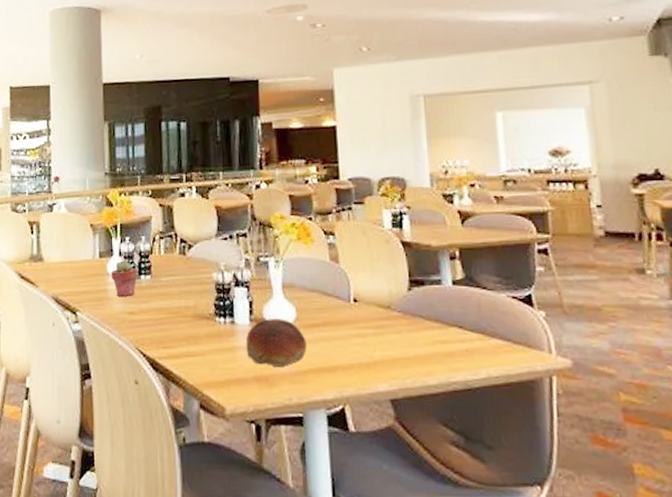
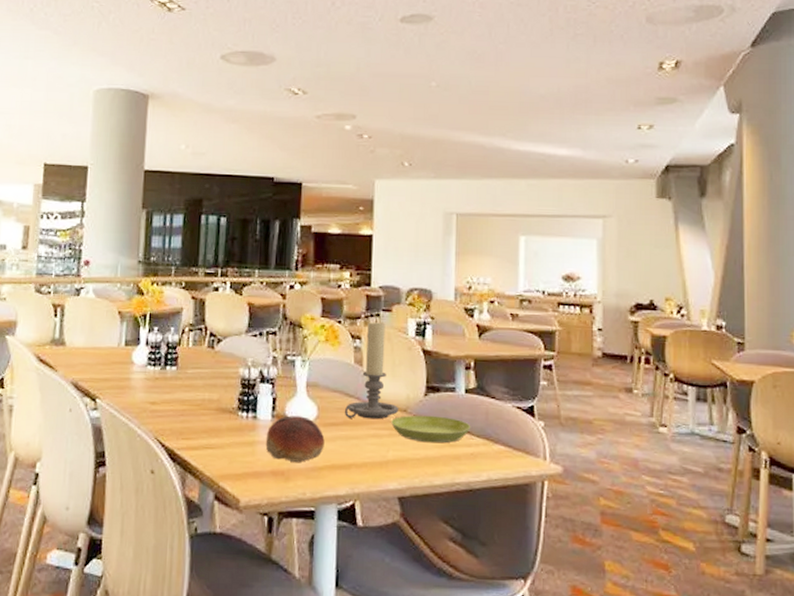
potted succulent: present [111,260,138,296] -> none [135,350,164,386]
candle holder: none [325,215,383,318] -> present [345,321,399,420]
saucer: none [375,311,463,340] -> present [391,415,471,444]

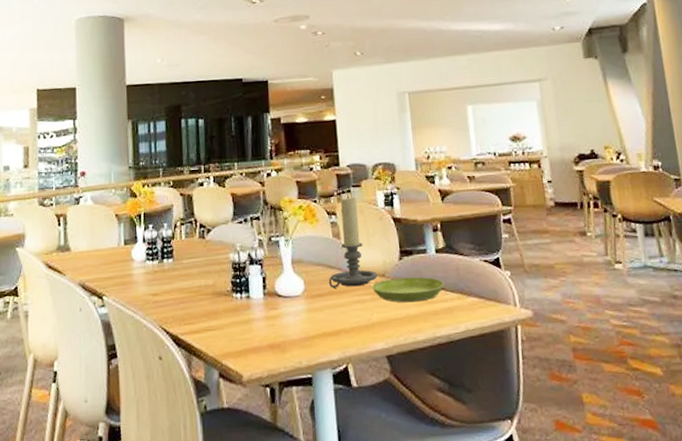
bread roll: present [265,416,325,462] -> none [260,291,314,334]

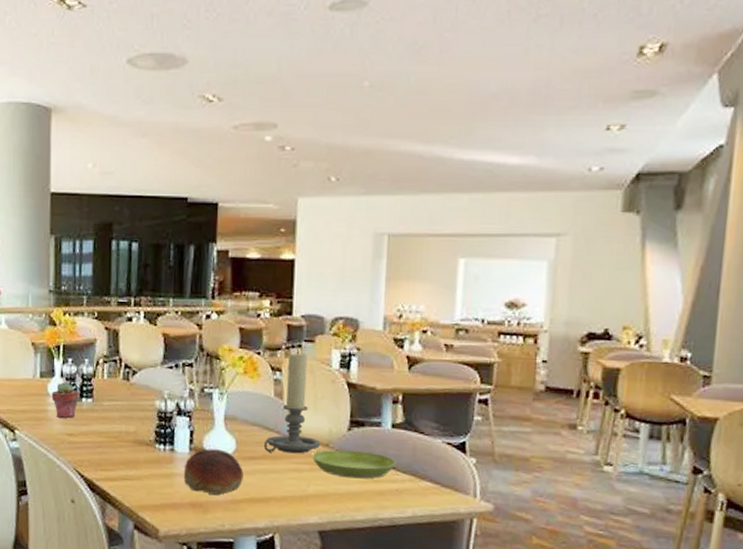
potted succulent: none [135,246,161,280] -> present [51,382,80,418]
bread roll: none [260,291,314,334] -> present [183,449,244,495]

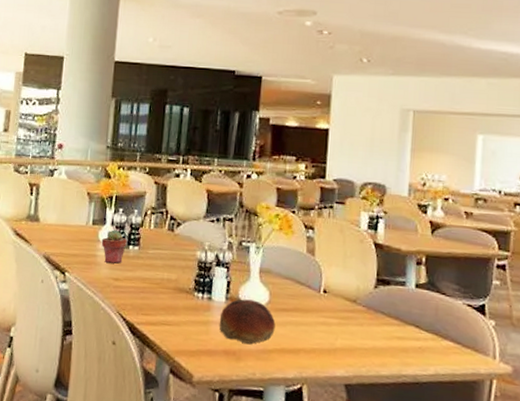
candle holder: present [264,352,321,454] -> none [296,213,349,308]
saucer: present [312,449,397,479] -> none [340,306,420,336]

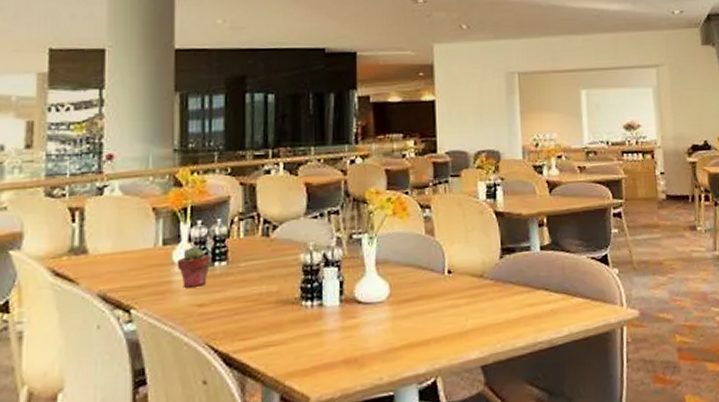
bread roll: present [219,299,276,344] -> none [334,296,400,347]

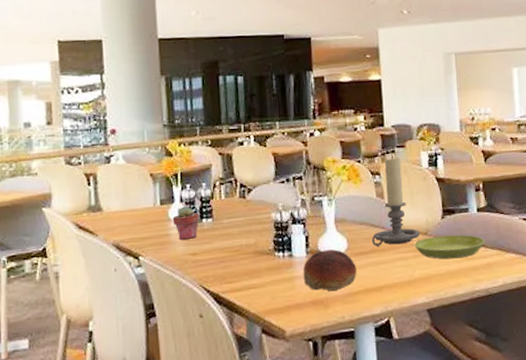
bread roll: none [334,296,400,347] -> present [303,249,357,291]
candle holder: none [419,188,476,292] -> present [372,157,421,246]
saucer: none [468,277,549,306] -> present [414,234,485,260]

